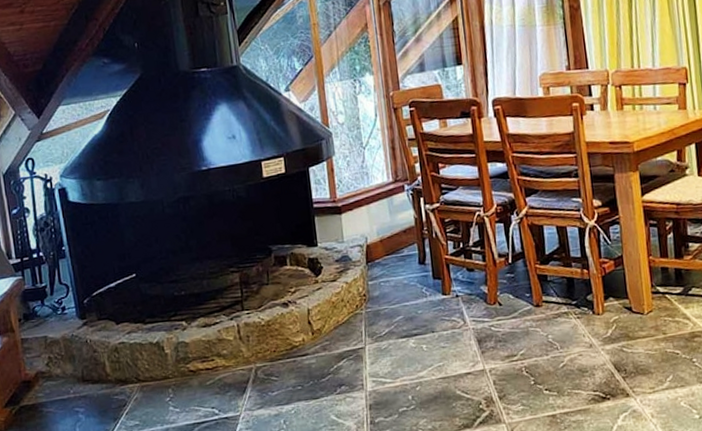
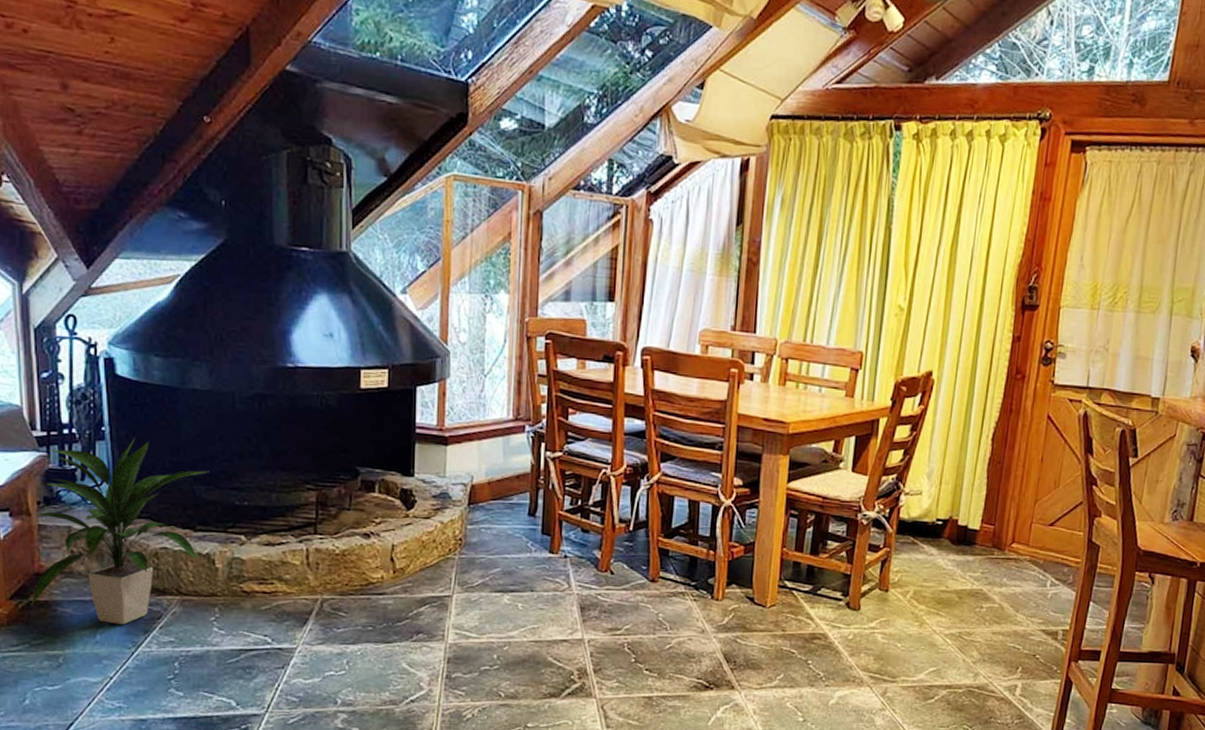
indoor plant: none [18,252,151,416] -> present [31,438,209,625]

